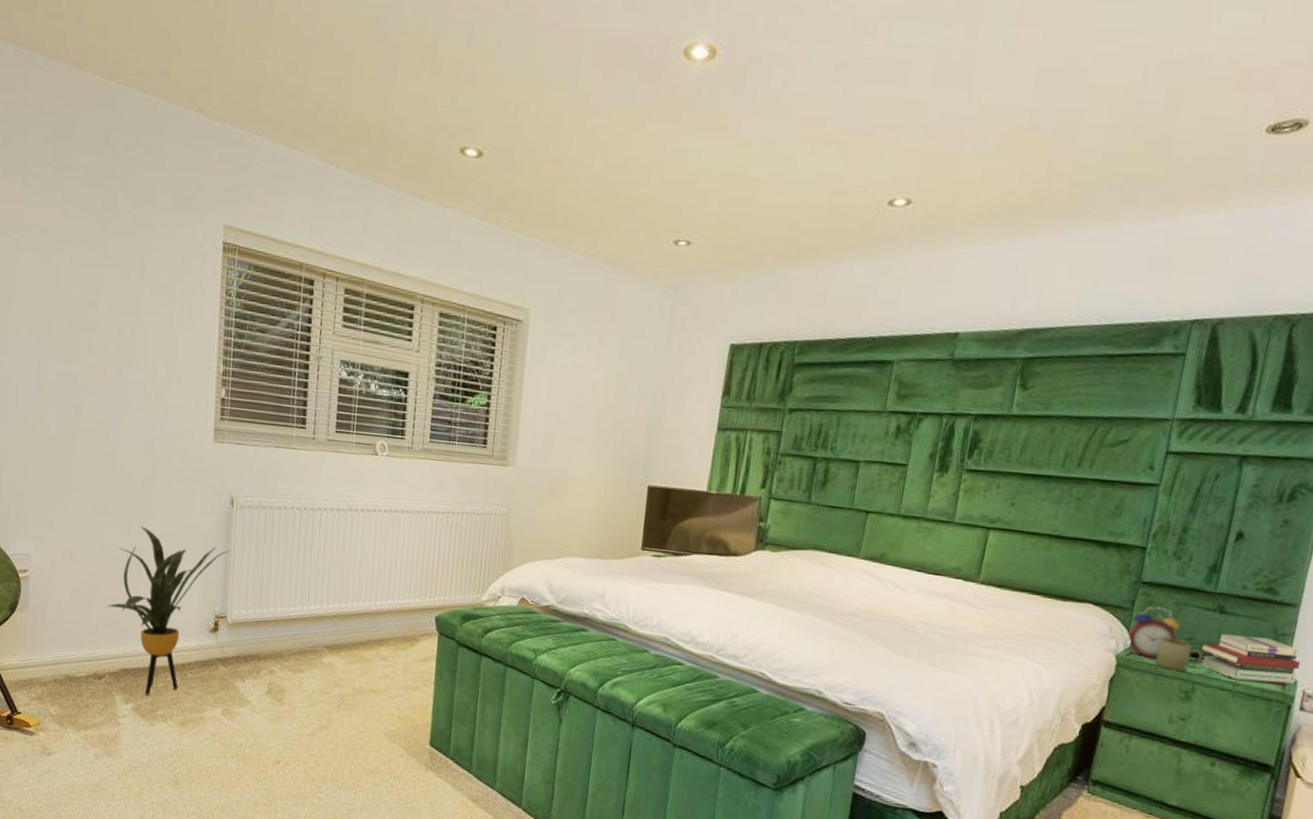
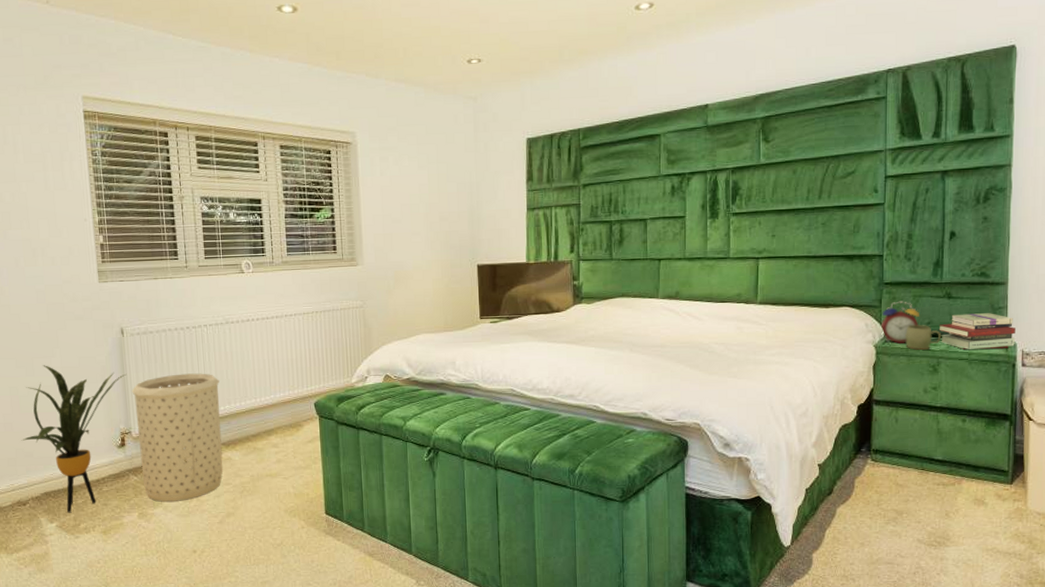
laundry basket: none [232,559,332,704] -> present [132,373,223,502]

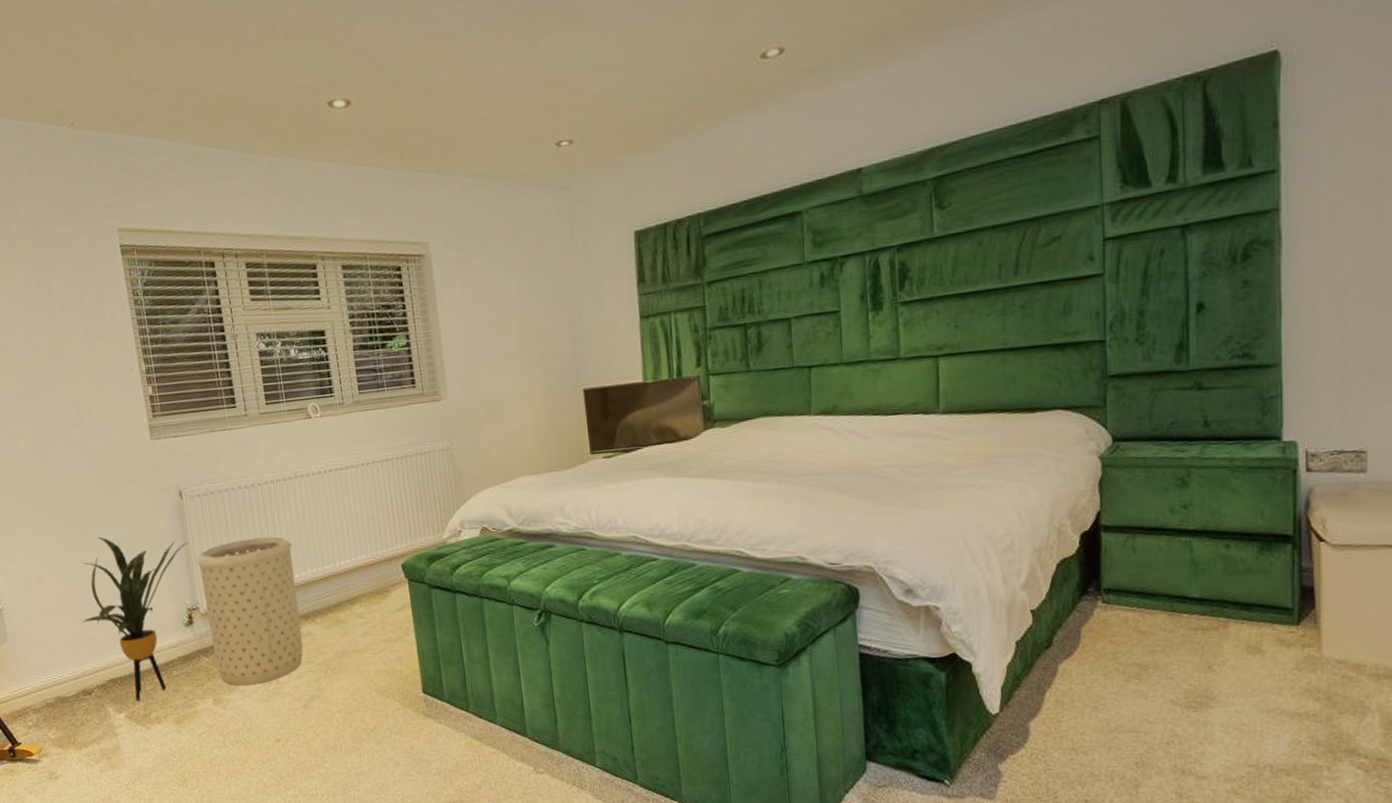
alarm clock: present [880,301,919,345] -> none [1106,397,1159,453]
mug: present [905,324,942,350] -> none [1141,426,1192,459]
books: present [938,313,1015,350] -> none [1186,405,1295,455]

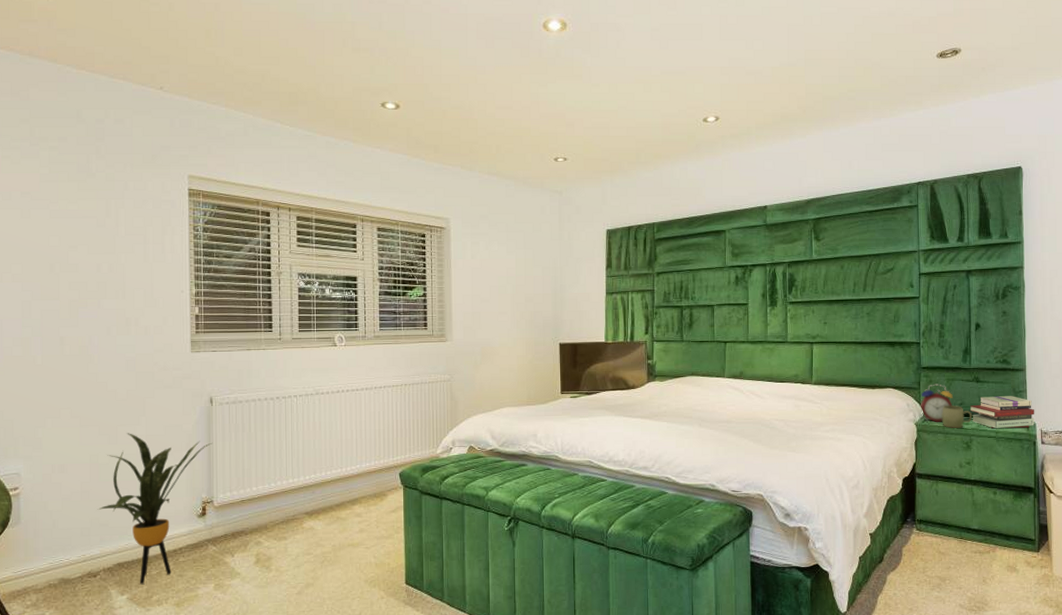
laundry basket: present [196,536,304,686] -> none [217,442,306,572]
alarm clock: none [1106,397,1159,453] -> present [920,384,953,423]
mug: none [1141,426,1192,459] -> present [942,405,973,428]
books: none [1186,405,1295,455] -> present [969,396,1035,429]

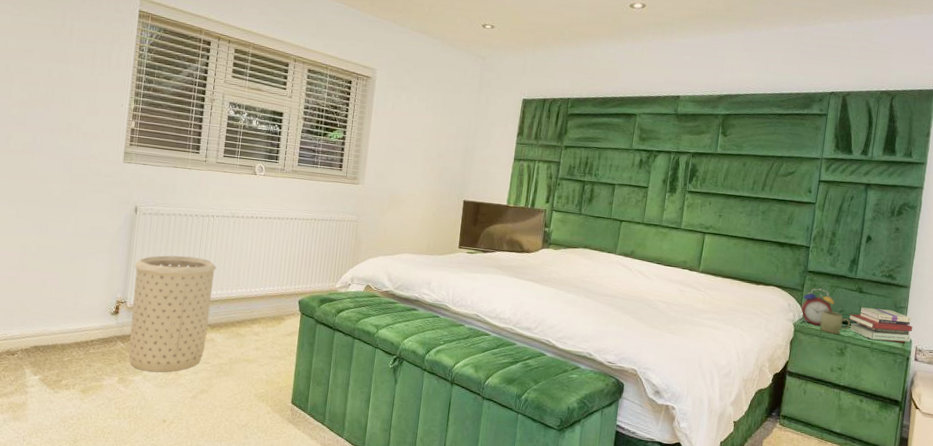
house plant: present [97,433,212,584] -> none [22,228,132,368]
laundry basket: none [217,442,306,572] -> present [128,255,217,373]

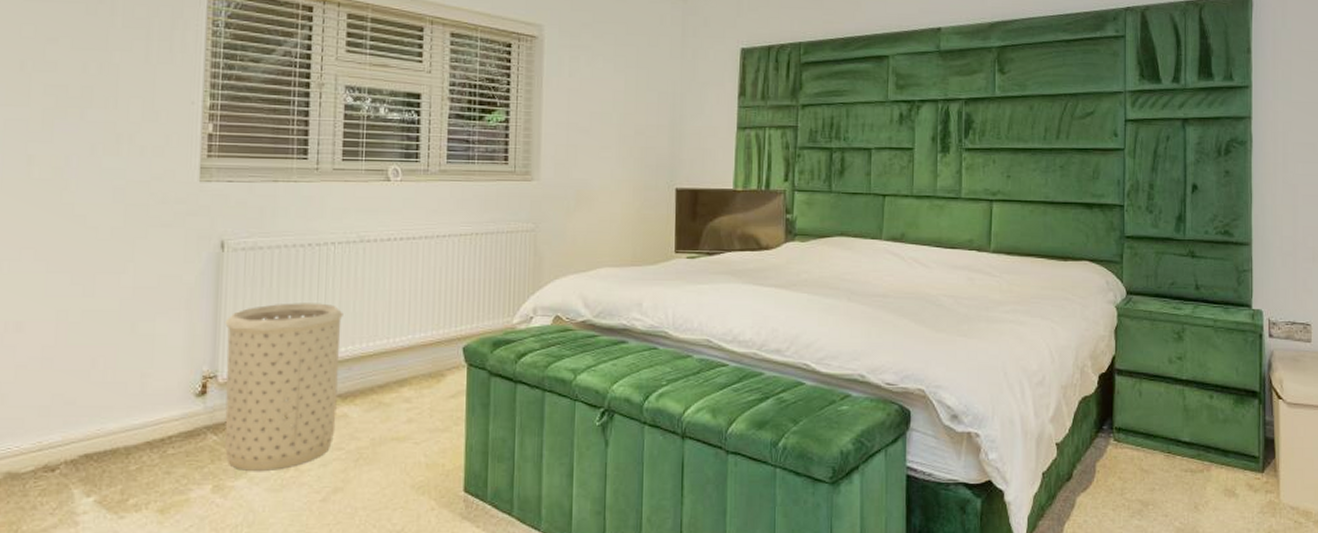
alarm clock: present [800,288,834,326] -> none [1122,257,1162,307]
mug: present [820,310,851,334] -> none [1148,284,1186,314]
books: present [849,307,912,344] -> none [1182,275,1261,317]

